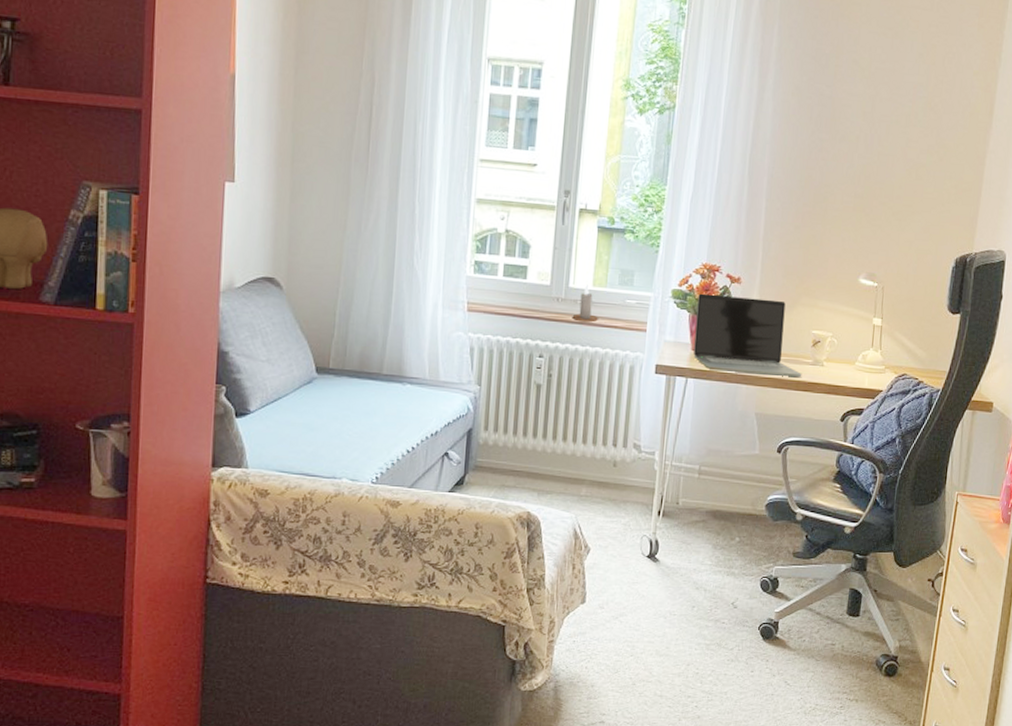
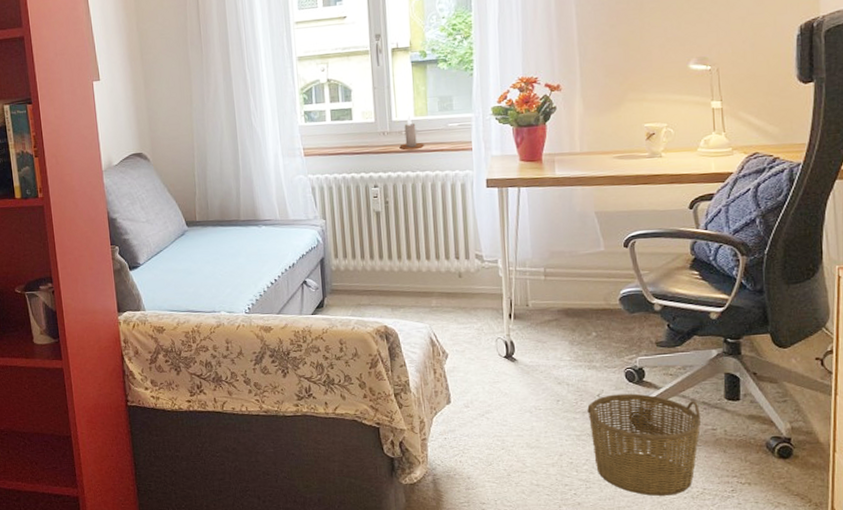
laptop: present [693,293,802,377] -> none [519,100,640,177]
basket: none [720,603,823,710] -> present [587,393,700,496]

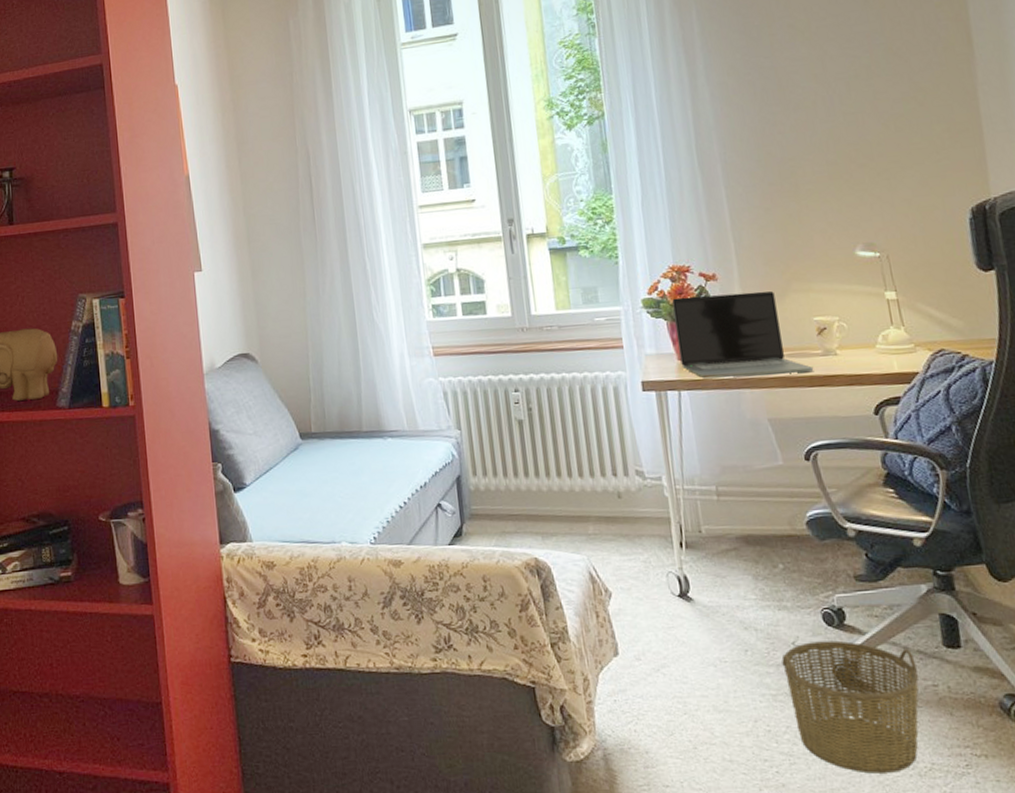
candle: present [399,115,424,151] -> none [541,309,569,349]
laptop: none [519,100,640,177] -> present [672,291,814,379]

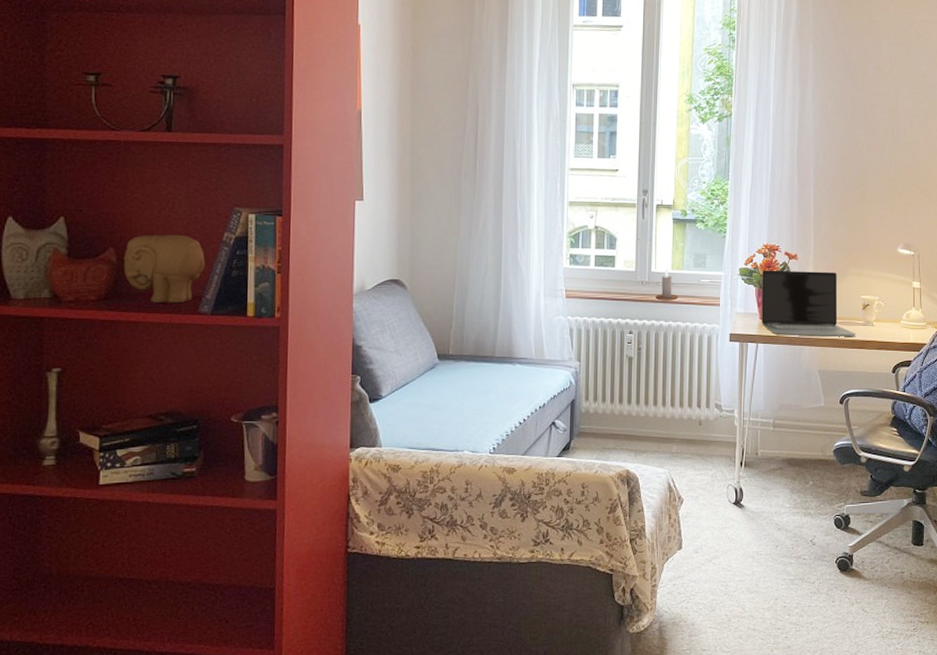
candle: none [541,309,569,349] -> present [656,268,678,301]
basket: present [781,640,919,774] -> none [801,539,892,637]

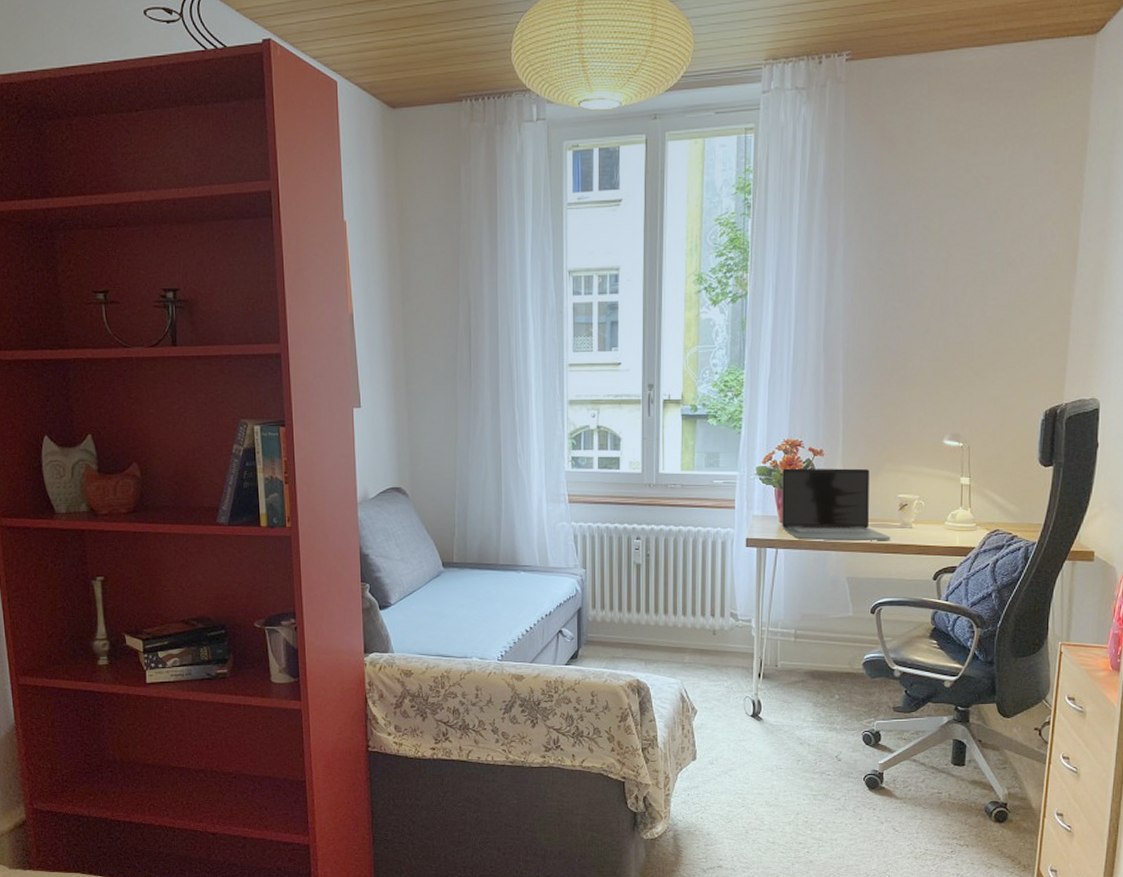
decorative figurine: present [123,234,206,304] -> none [146,448,219,516]
candle: present [656,268,678,301] -> none [664,469,688,504]

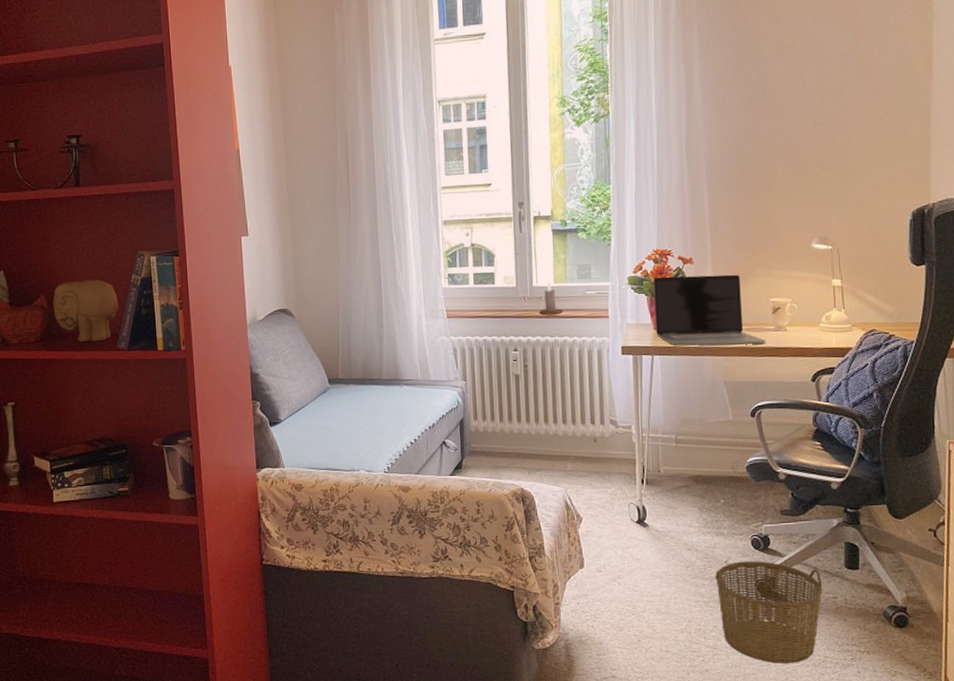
decorative figurine: none [146,448,219,516] -> present [53,279,119,343]
candle: none [664,469,688,504] -> present [539,281,563,316]
basket: none [825,756,928,855] -> present [715,561,822,663]

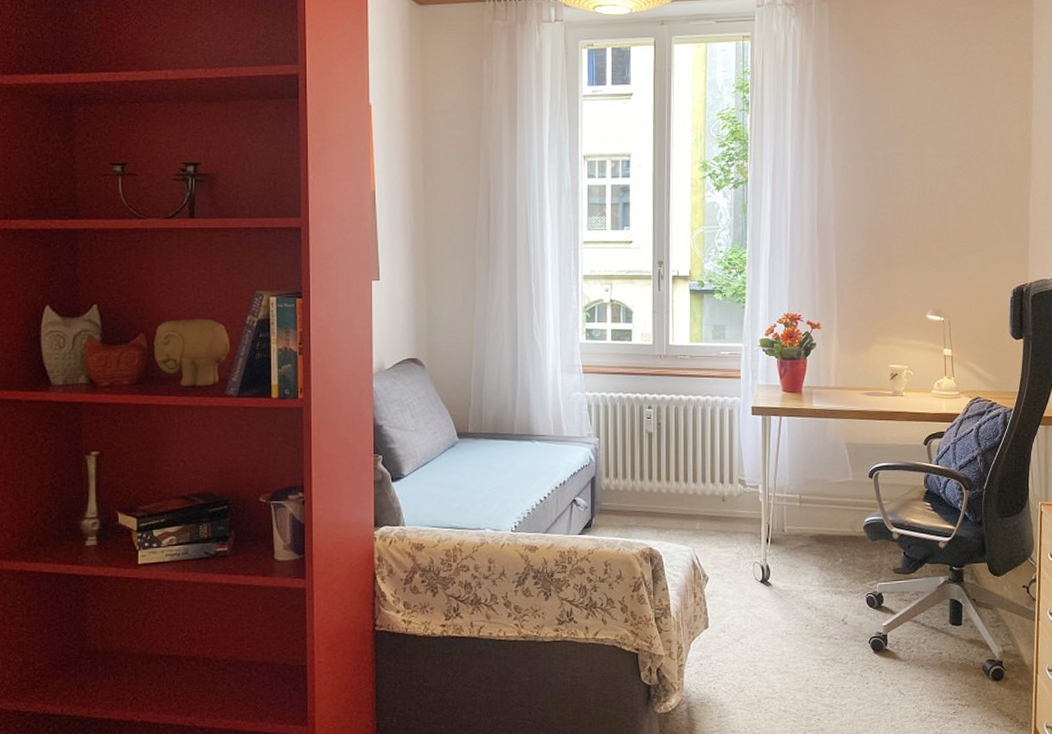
candle: present [539,281,563,316] -> none [674,340,697,374]
laptop: present [653,274,766,346] -> none [784,340,884,408]
basket: present [715,561,822,663] -> none [832,618,929,720]

